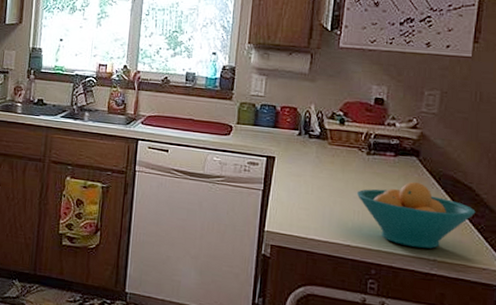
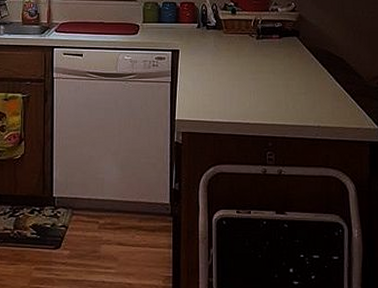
fruit bowl: present [356,181,476,249] -> none [250,59,348,118]

